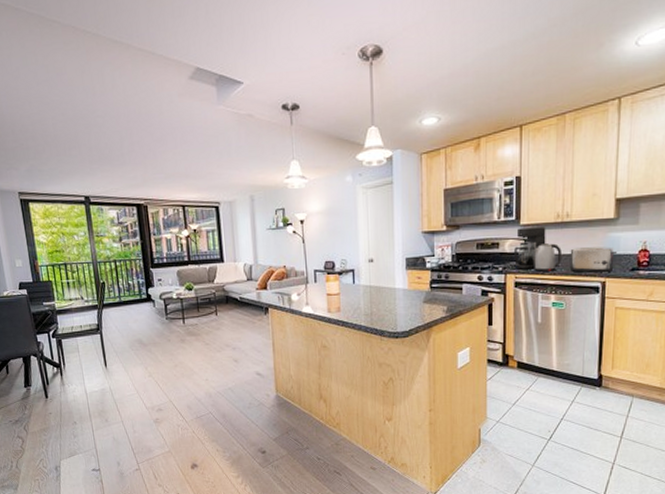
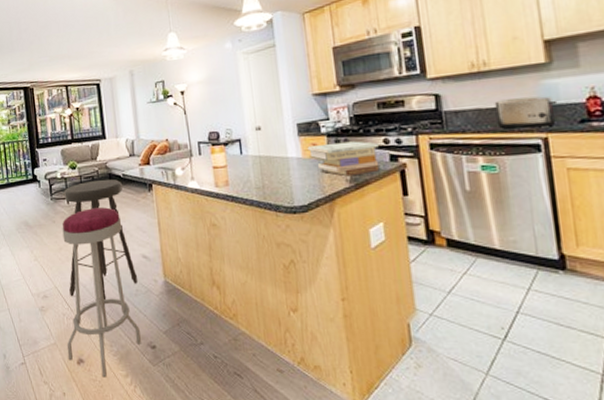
bar stool: none [177,328,252,479] -> present [62,207,141,378]
music stool: none [179,301,251,416] -> present [63,179,137,305]
books: none [413,276,473,308] -> present [307,141,380,177]
coffee maker: present [514,227,546,270] -> none [424,79,462,129]
kettle: present [534,242,562,272] -> none [449,96,485,131]

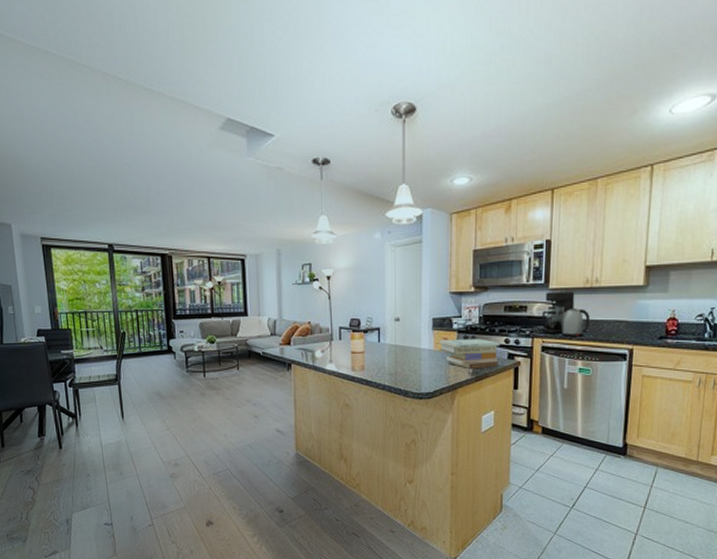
bar stool: present [62,207,141,378] -> none [196,383,270,538]
music stool: present [63,179,137,305] -> none [200,355,270,473]
coffee maker: none [424,79,462,129] -> present [541,292,575,334]
kettle: none [449,96,485,131] -> present [561,307,590,337]
toaster: present [494,95,558,129] -> none [597,314,646,341]

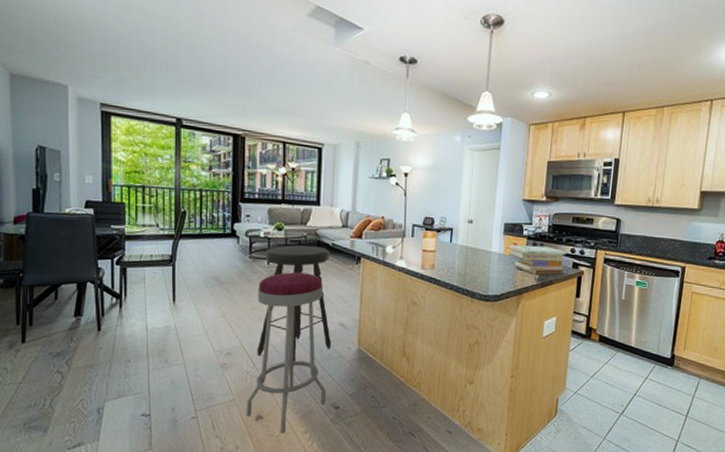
bar stool: none [196,383,270,538] -> present [246,272,326,433]
music stool: none [200,355,270,473] -> present [257,245,331,366]
coffee maker: present [541,292,575,334] -> none [605,207,638,248]
kettle: present [561,307,590,337] -> none [623,224,649,252]

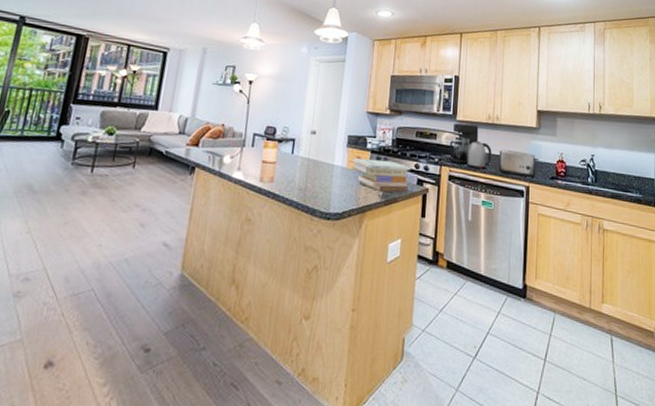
bar stool: present [246,272,326,433] -> none [33,181,150,386]
music stool: present [257,245,331,366] -> none [60,151,162,296]
coffee maker: none [605,207,638,248] -> present [449,123,479,165]
kettle: none [623,224,649,252] -> present [467,140,492,169]
toaster: none [655,232,698,259] -> present [498,149,539,178]

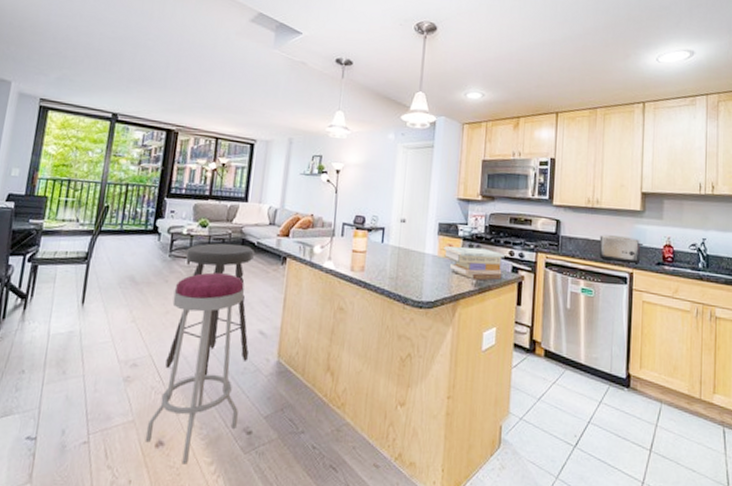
bar stool: none [33,181,150,386] -> present [145,272,245,465]
music stool: none [60,151,162,296] -> present [165,243,254,381]
coffee maker: present [449,123,479,165] -> none [545,208,577,251]
kettle: present [467,140,492,169] -> none [564,225,591,256]

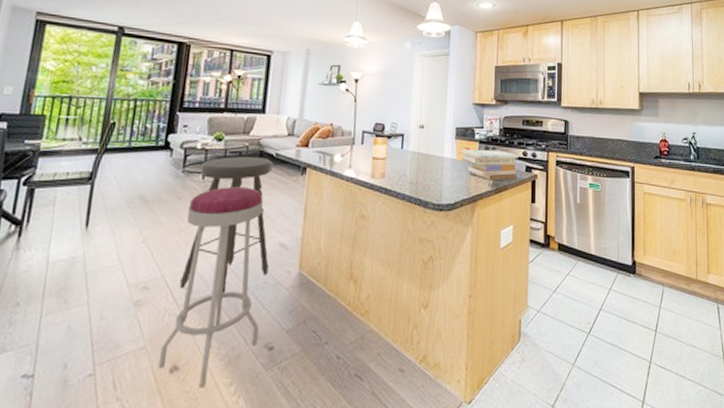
toaster: present [599,235,644,264] -> none [604,133,643,159]

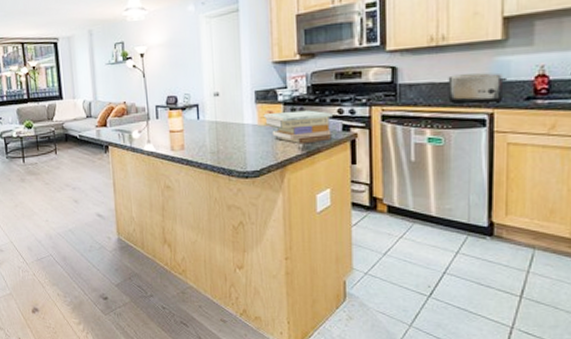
bar stool: present [158,186,263,388] -> none [17,167,94,325]
music stool: present [180,156,273,299] -> none [19,139,92,259]
toaster: none [604,133,643,159] -> present [448,72,508,104]

